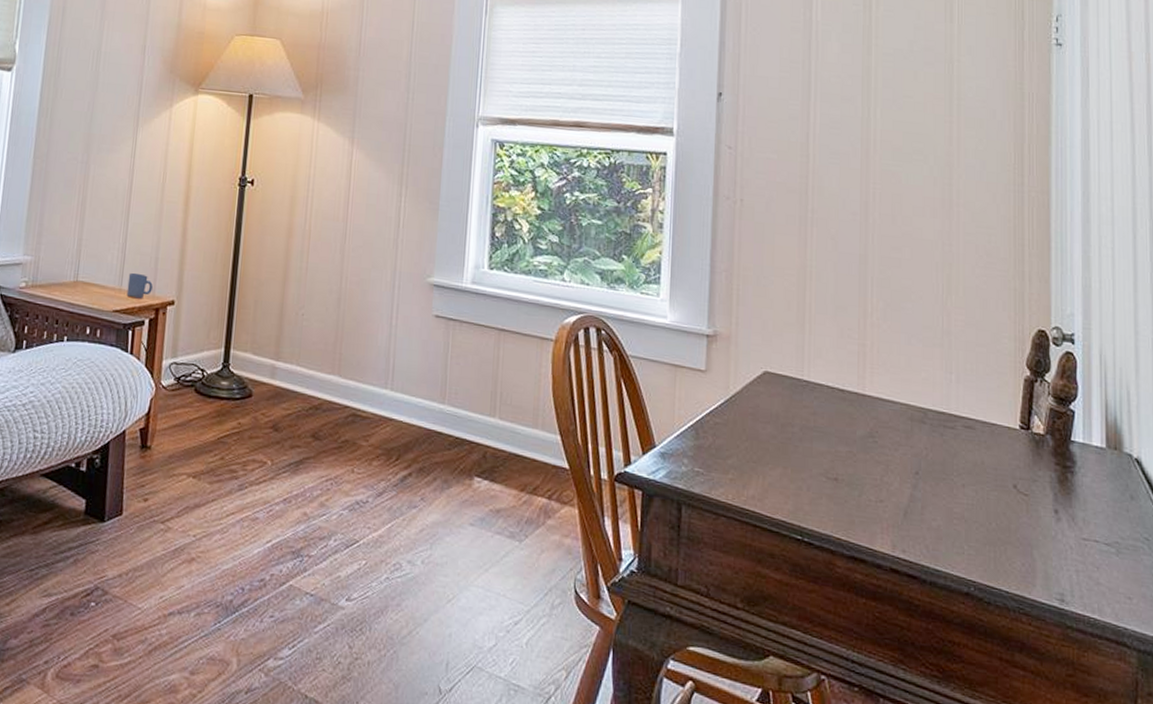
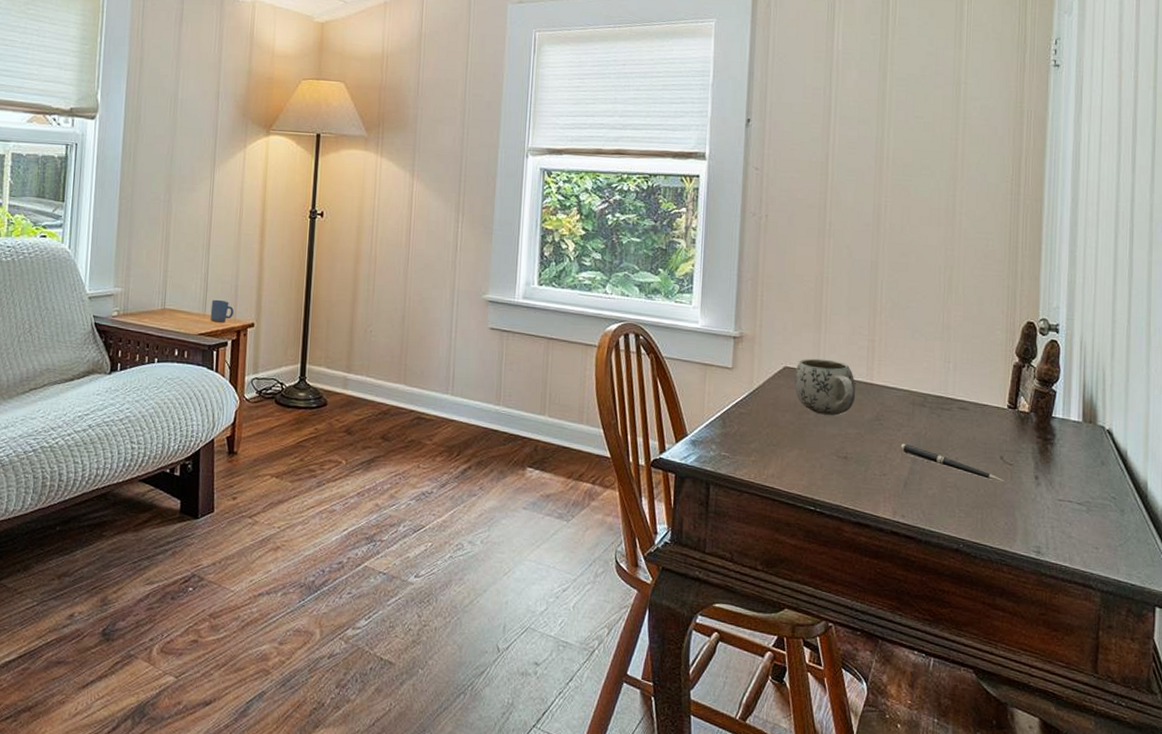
mug: none [776,363,846,430] -> present [794,358,856,415]
pen: none [898,465,1019,516] -> present [900,443,1005,482]

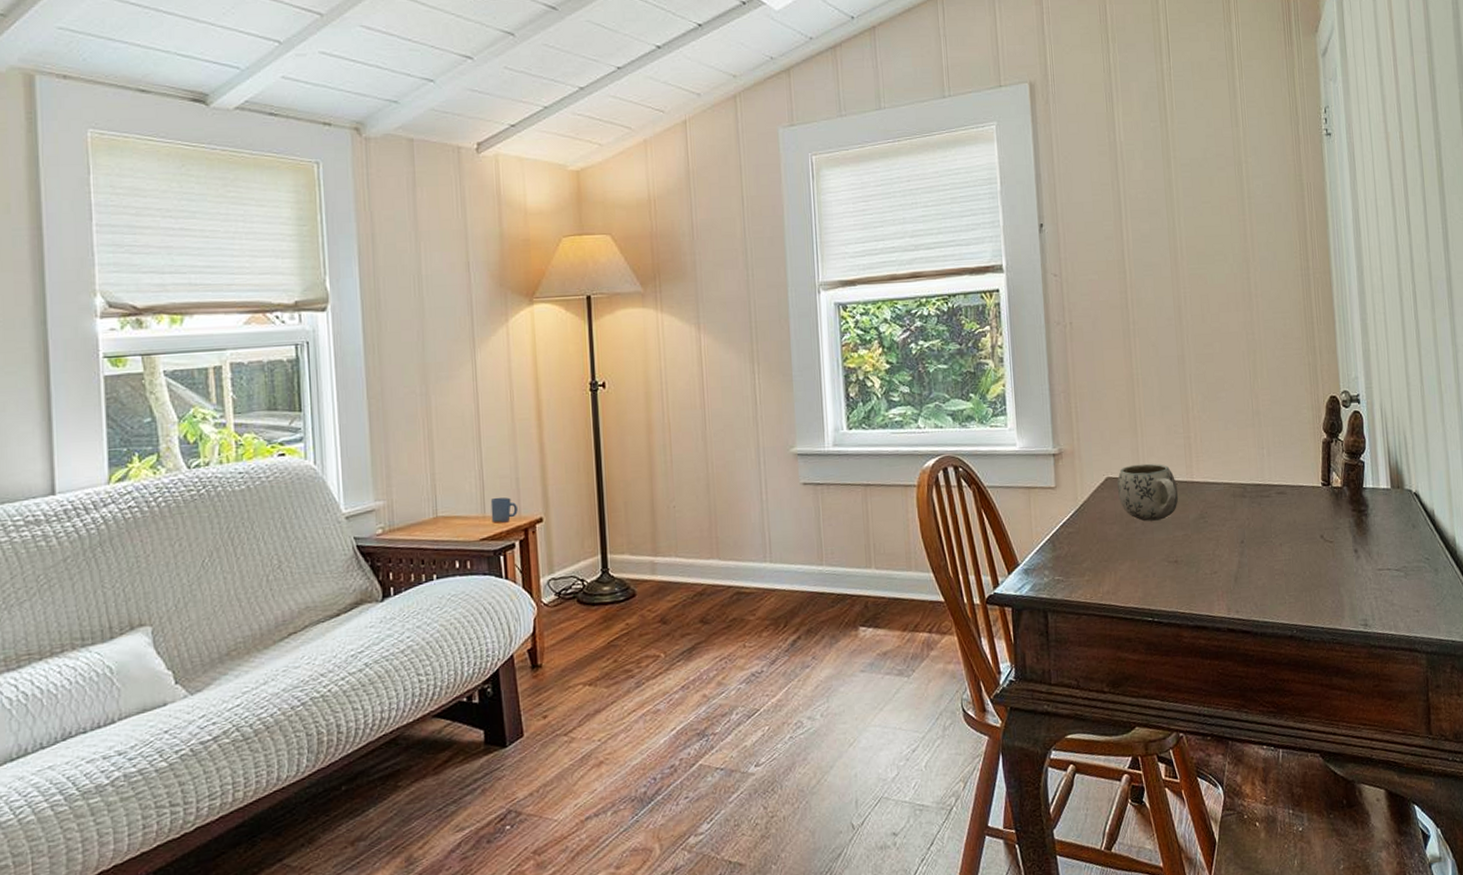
pen: present [900,443,1005,482] -> none [1227,537,1327,561]

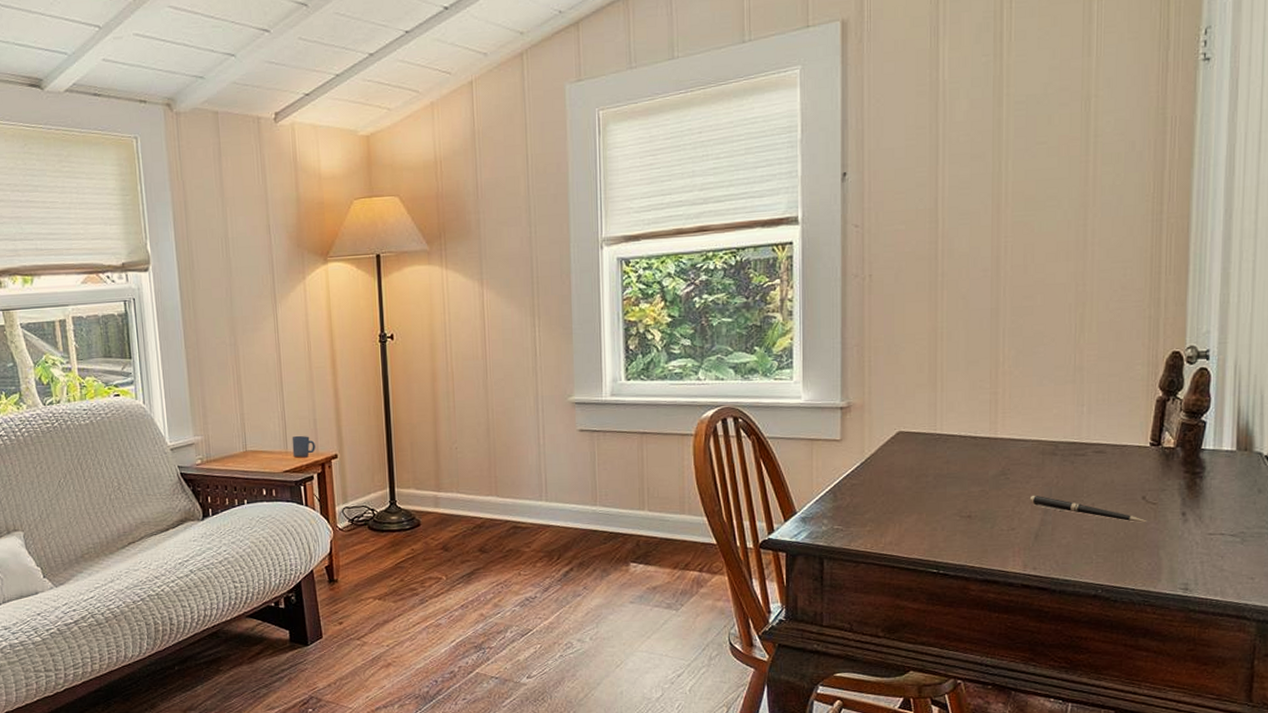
mug: present [1117,463,1179,522] -> none [910,418,978,476]
pen: none [1227,537,1327,561] -> present [1029,495,1147,523]

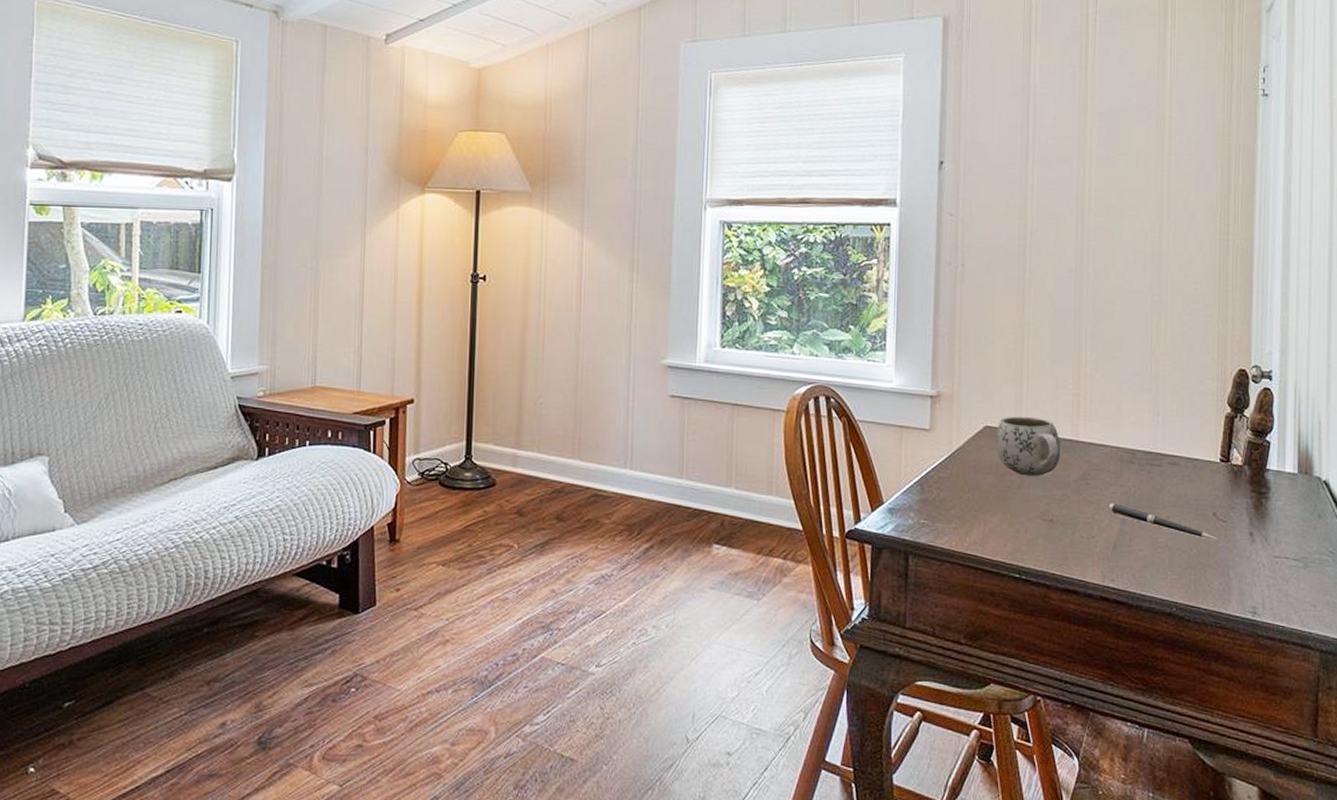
mug: present [292,435,316,459] -> none [365,374,391,401]
mug: none [910,418,978,476] -> present [996,416,1061,476]

